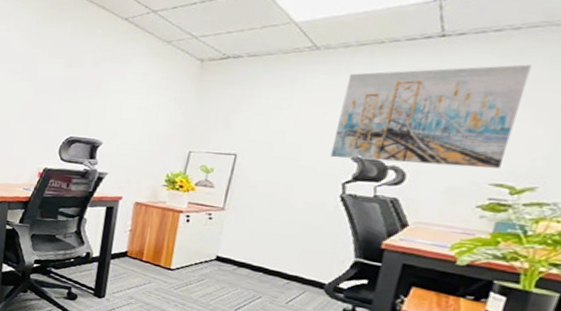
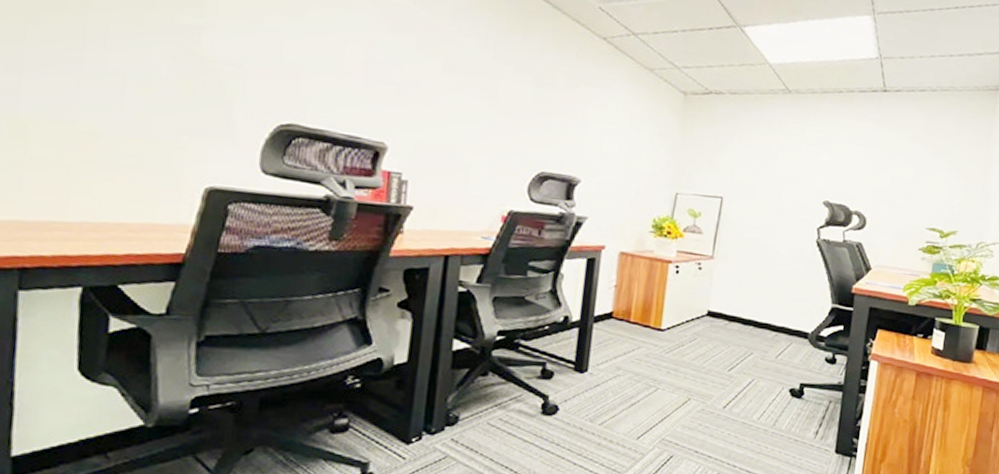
wall art: present [330,64,532,169] -> none [805,119,946,214]

